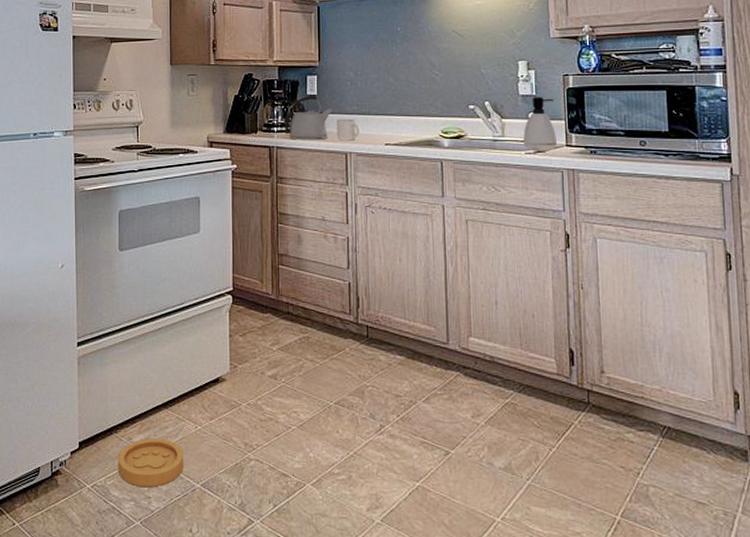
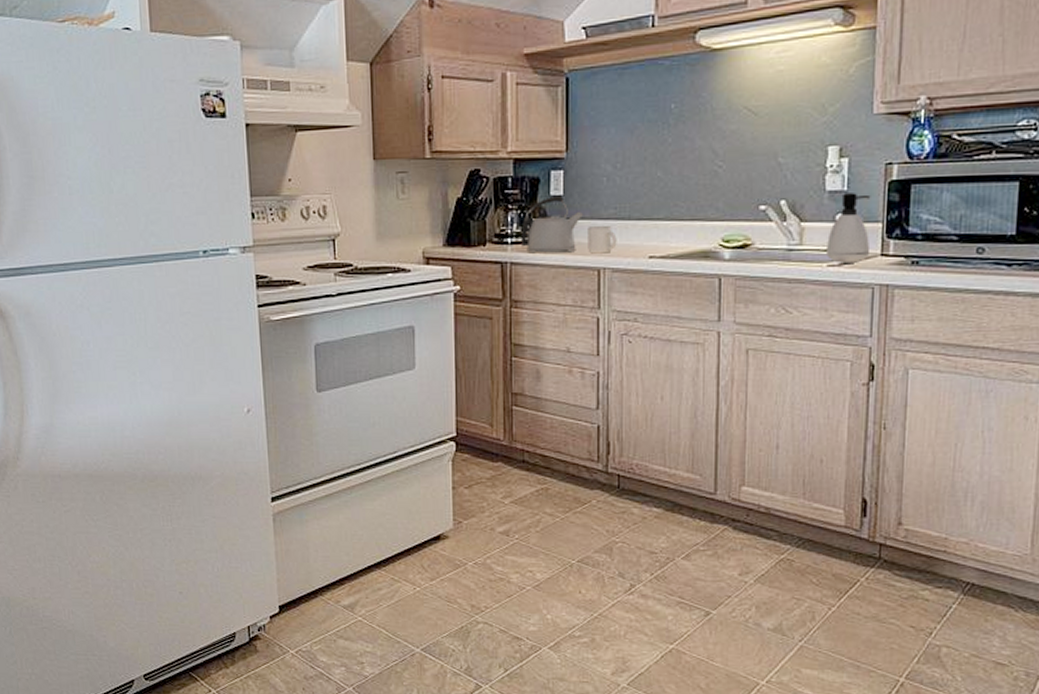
pet bowl: present [118,437,184,488] -> none [324,600,401,653]

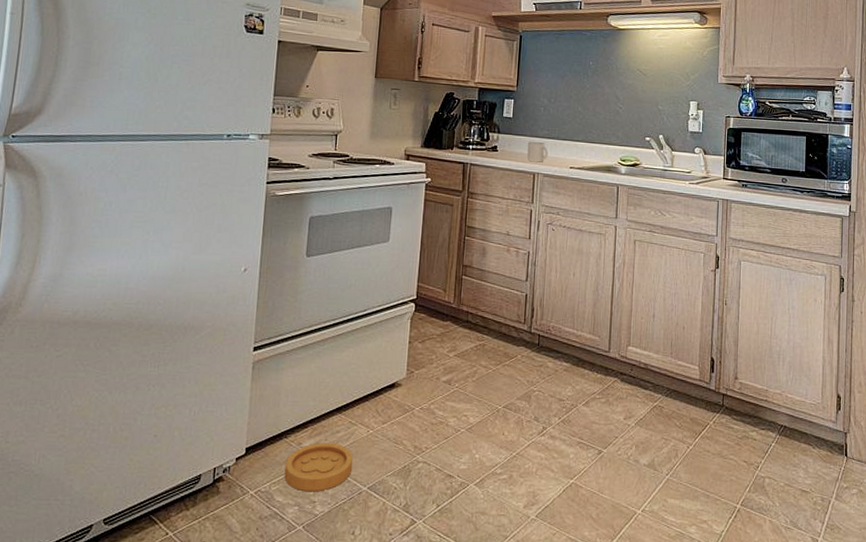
pet bowl: none [324,600,401,653] -> present [284,442,354,492]
kettle: present [520,195,584,254] -> none [478,117,526,160]
soap dispenser: present [827,193,871,263] -> none [689,134,717,183]

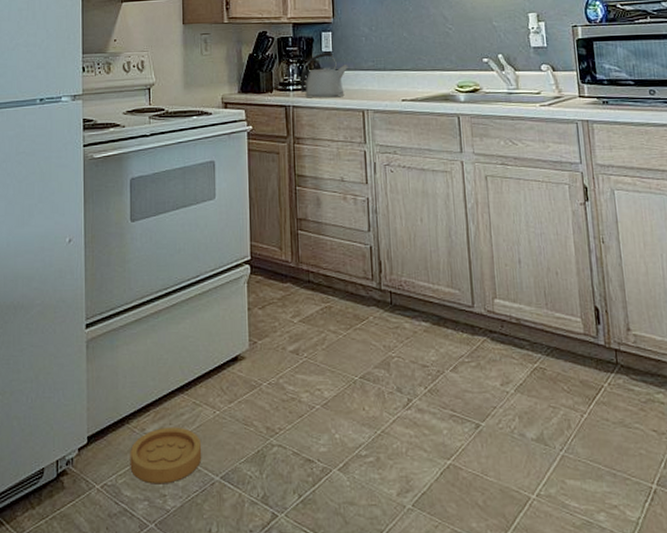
kettle: none [478,117,526,160] -> present [300,51,349,98]
mug: present [527,142,549,163] -> none [352,76,376,98]

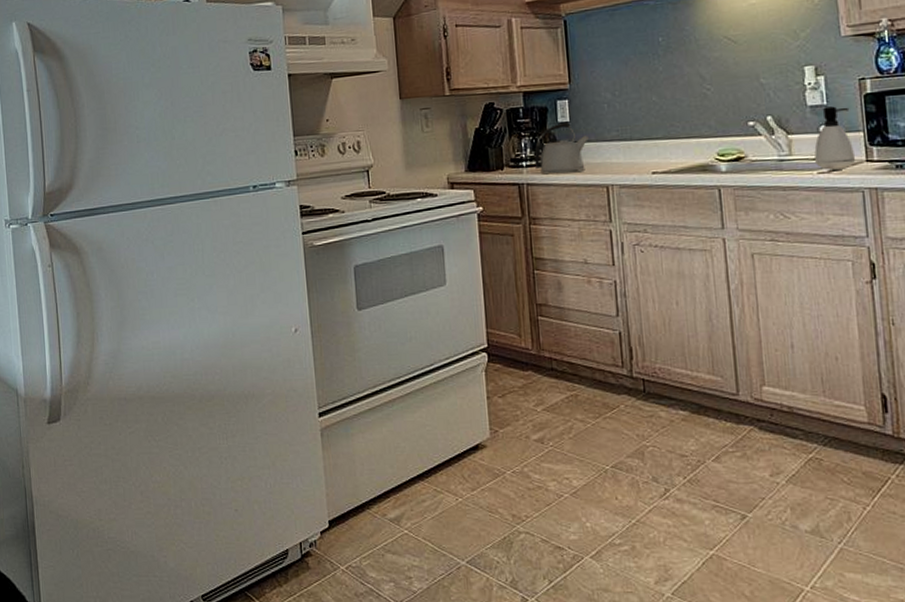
pet bowl: present [130,427,202,484] -> none [372,513,446,567]
soap dispenser: none [537,48,570,104] -> present [814,106,855,170]

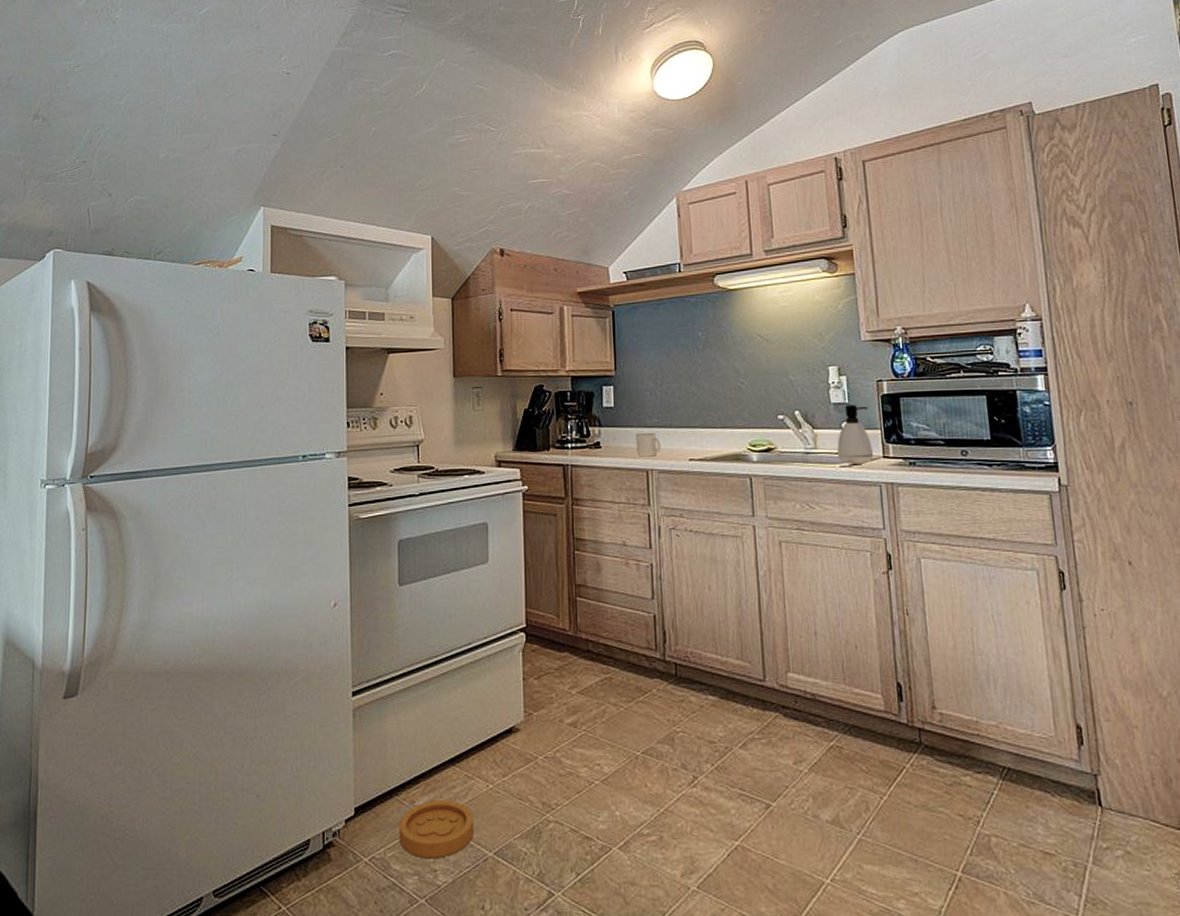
pet bowl: none [372,513,446,567] -> present [399,800,475,859]
kettle: present [534,122,590,175] -> none [579,407,632,457]
mug: none [594,147,622,173] -> present [636,433,662,457]

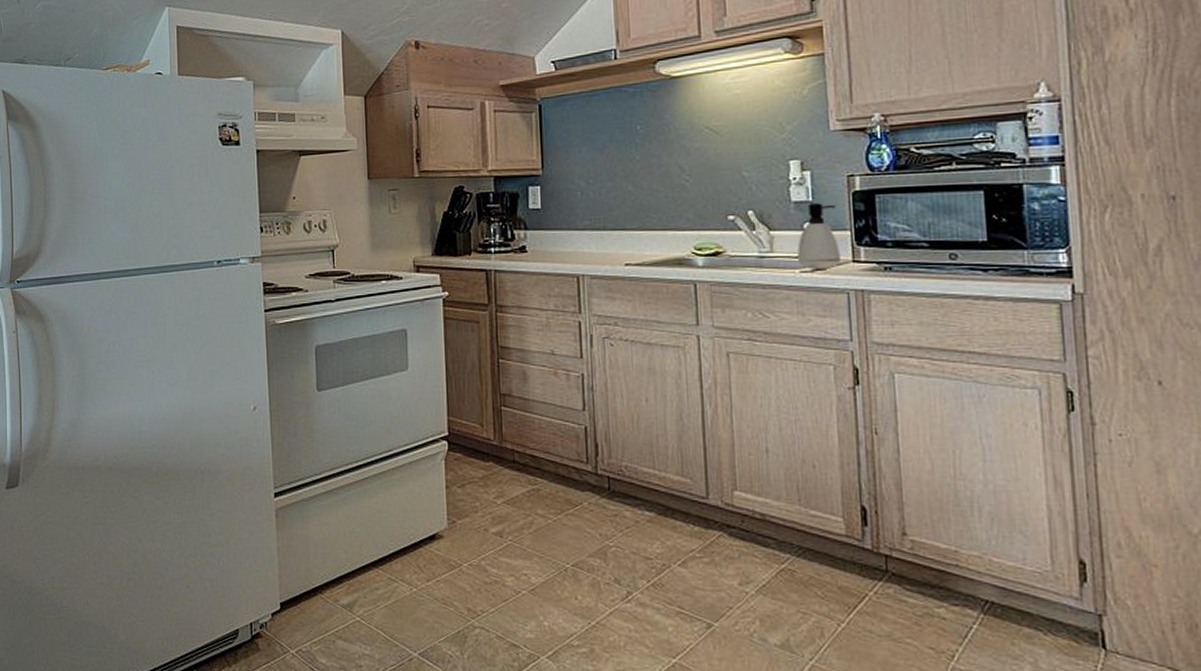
pet bowl: present [399,800,475,859] -> none [324,600,399,655]
mug: present [636,433,662,457] -> none [565,236,594,262]

